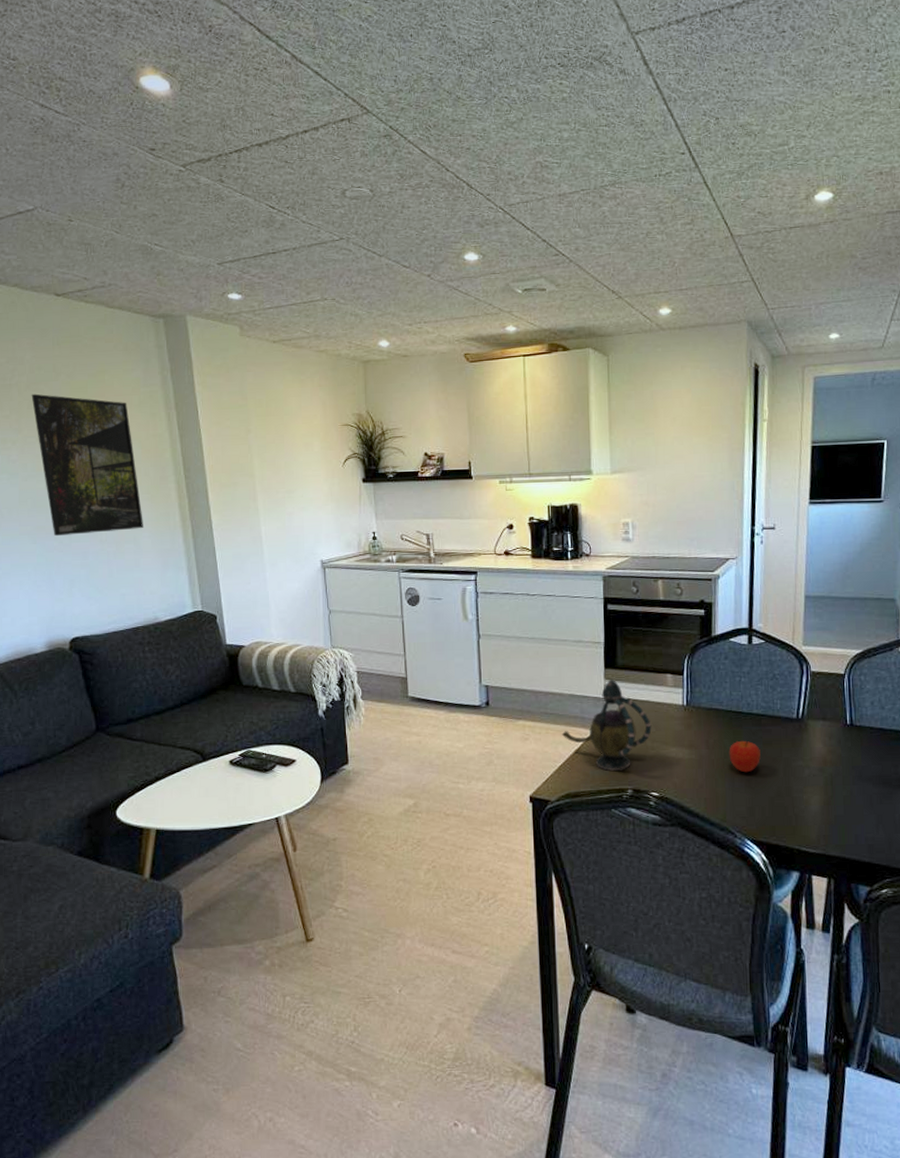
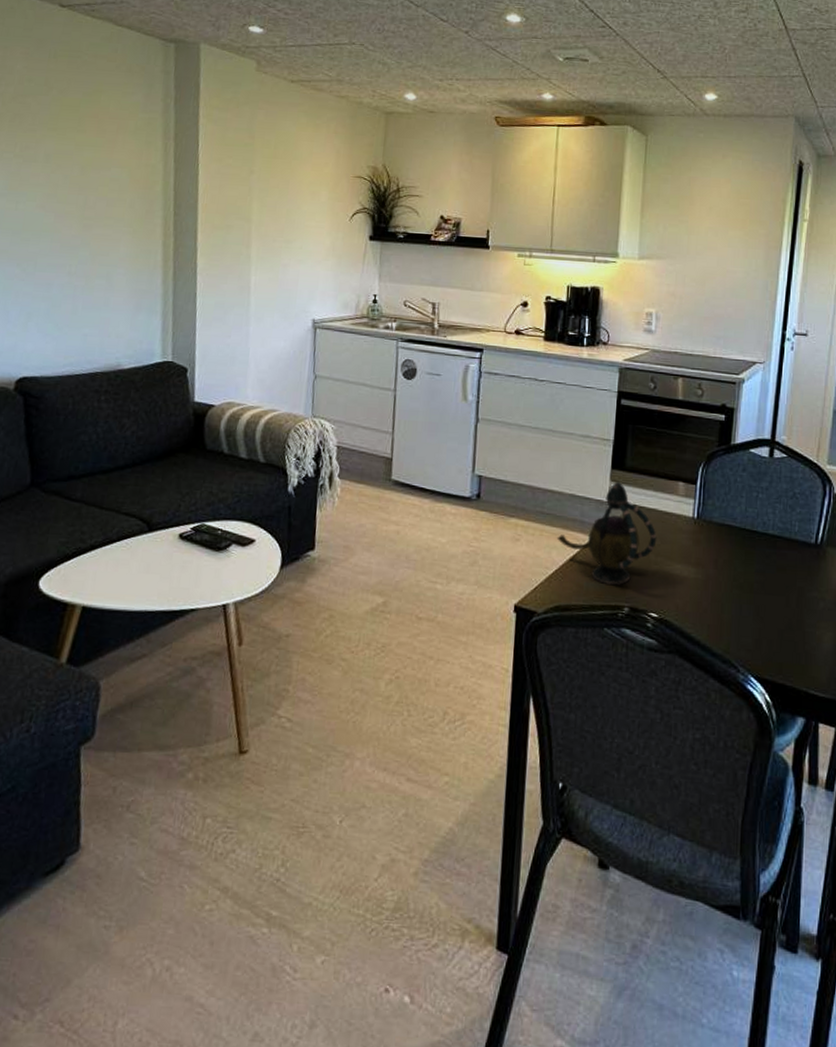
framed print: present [31,393,143,537] -> none [15,106,122,265]
fruit: present [729,740,761,773] -> none [738,563,773,600]

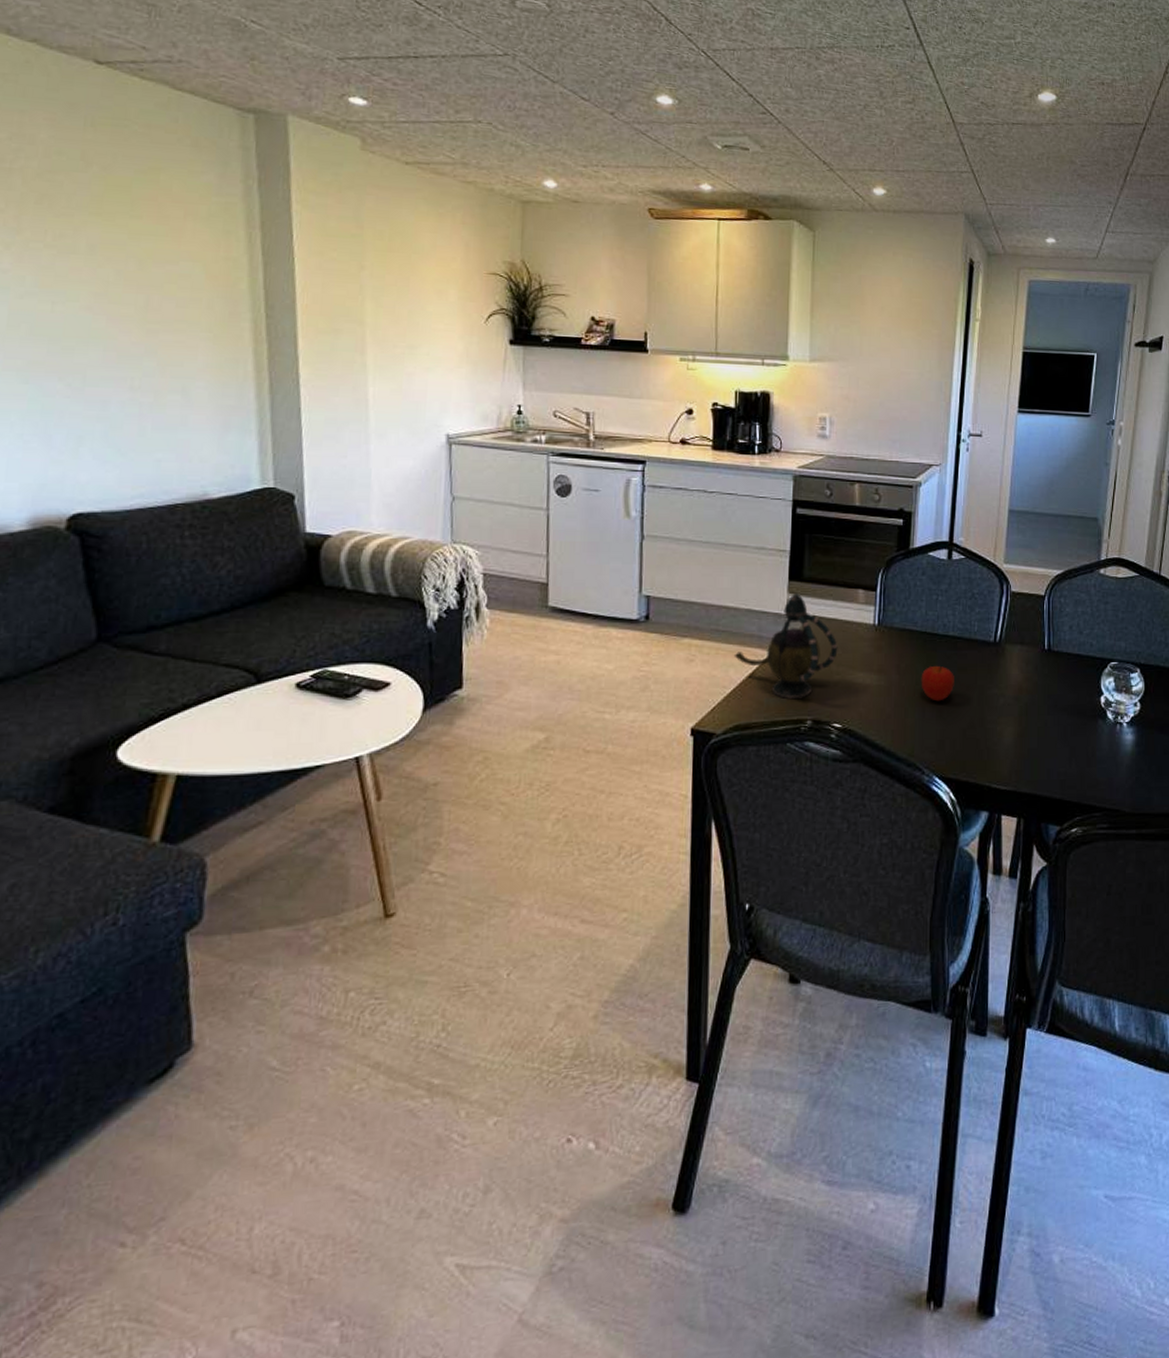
fruit: none [738,563,773,600] -> present [921,665,954,702]

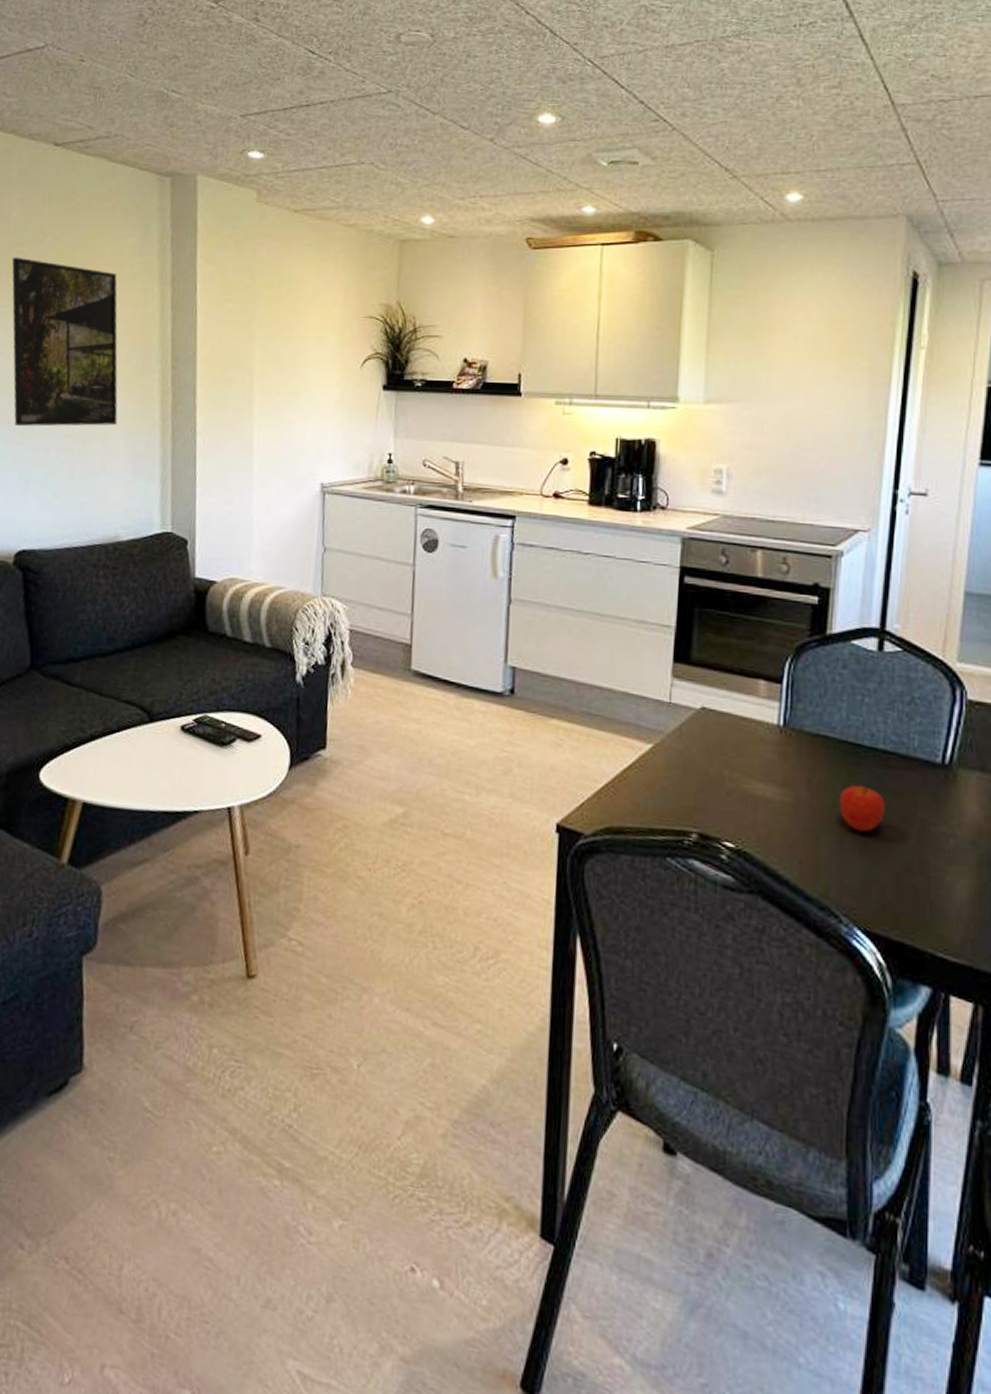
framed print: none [42,185,199,377] -> present [12,257,118,427]
teapot: present [733,592,838,699] -> none [606,677,732,806]

